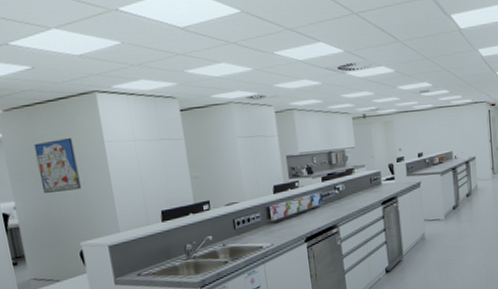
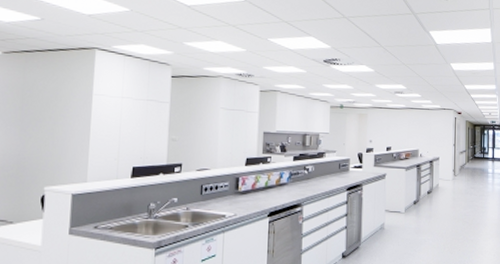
wall art: present [33,138,81,194] -> none [21,86,63,135]

